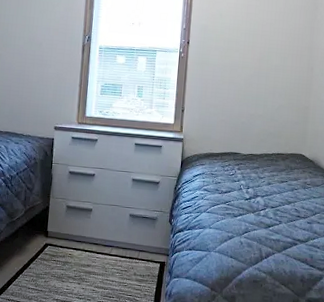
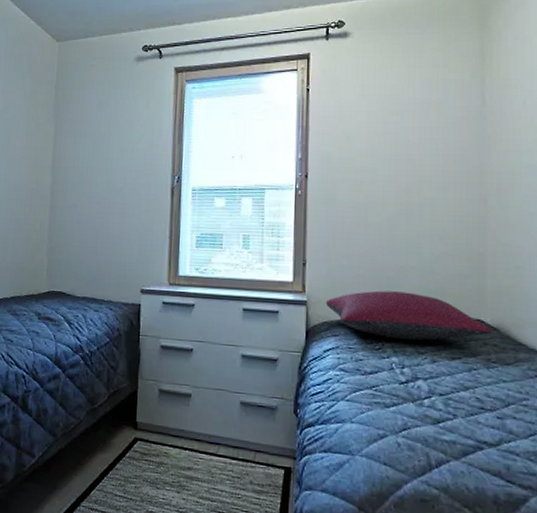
pillow: none [196,132,310,169] -> present [325,290,493,341]

